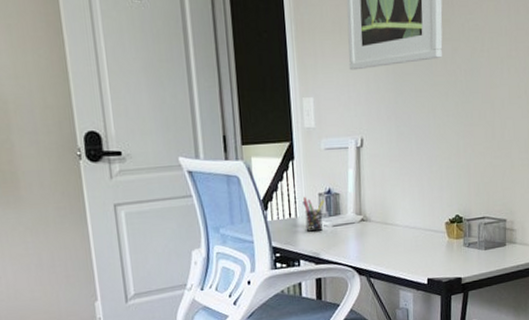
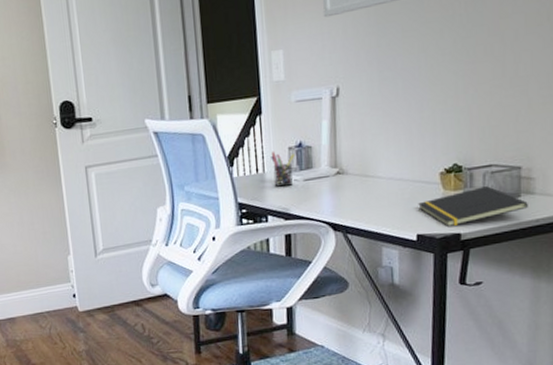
notepad: none [428,236,511,272] -> present [418,186,528,228]

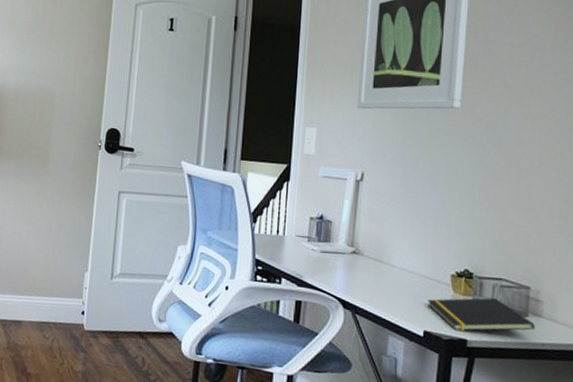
pen holder: present [271,151,295,187] -> none [292,217,315,254]

